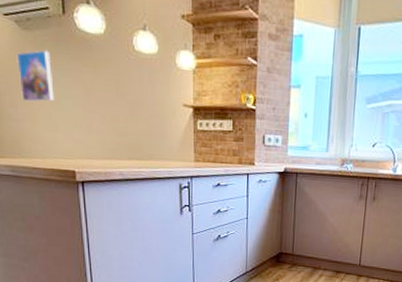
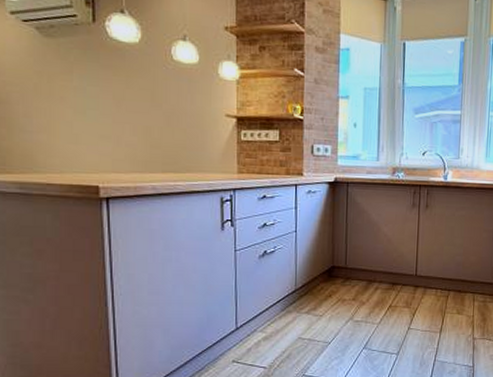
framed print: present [16,50,55,102] -> none [35,58,78,112]

